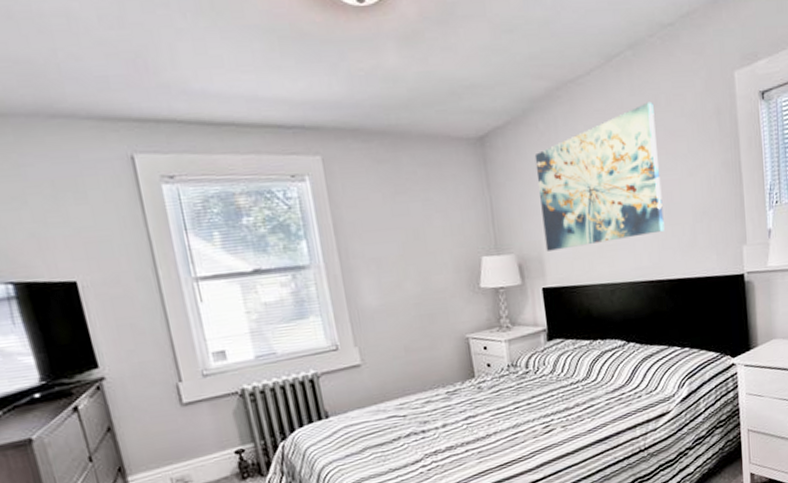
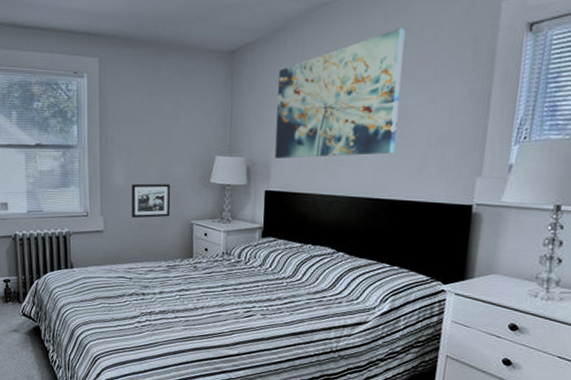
picture frame: none [388,296,441,344] -> present [131,183,171,218]

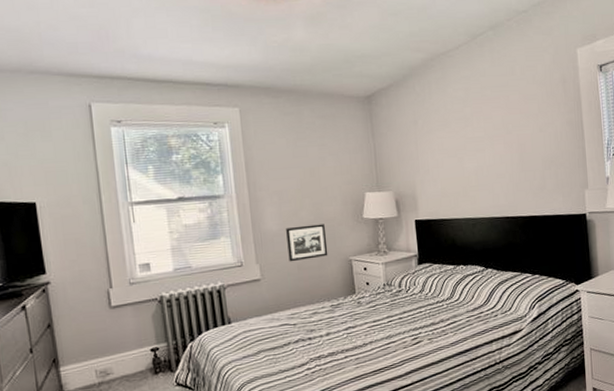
wall art: present [274,27,406,159] -> none [412,71,519,190]

